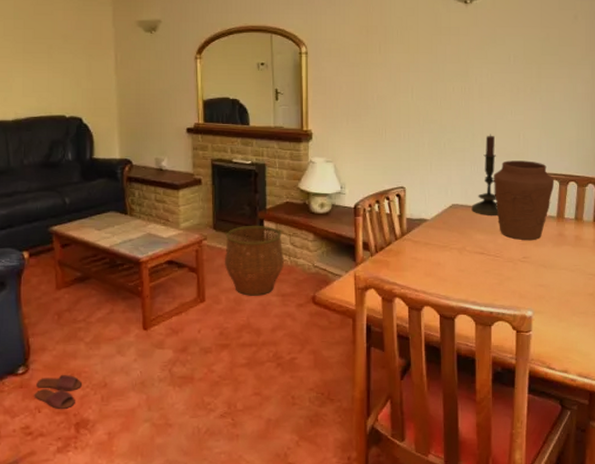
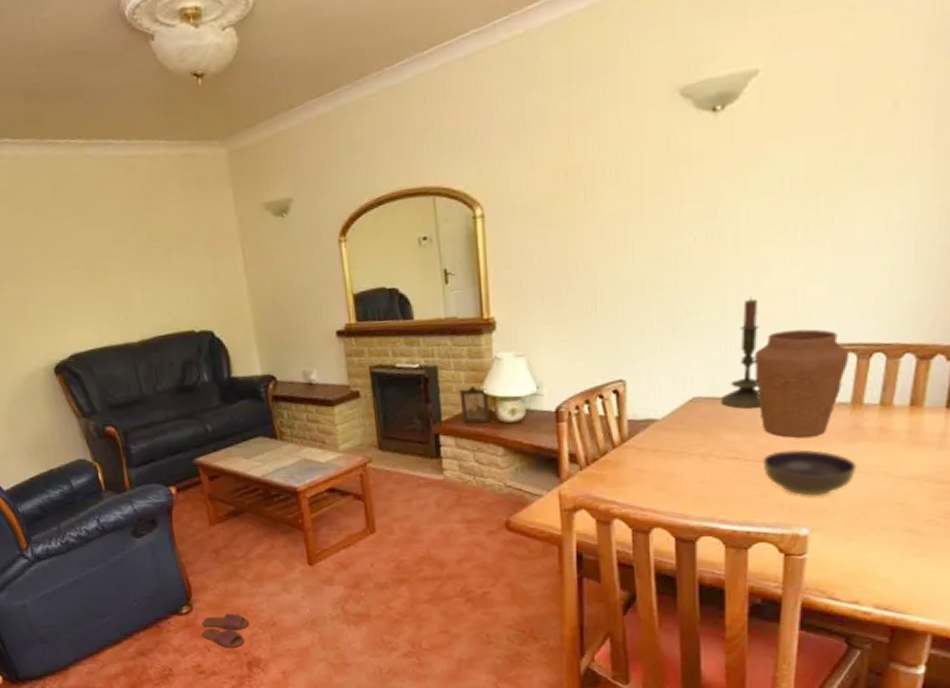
basket: present [224,225,284,296] -> none [393,441,468,524]
photo frame: none [281,181,305,214] -> present [459,385,491,424]
bowl: none [500,249,562,285] -> present [762,449,857,496]

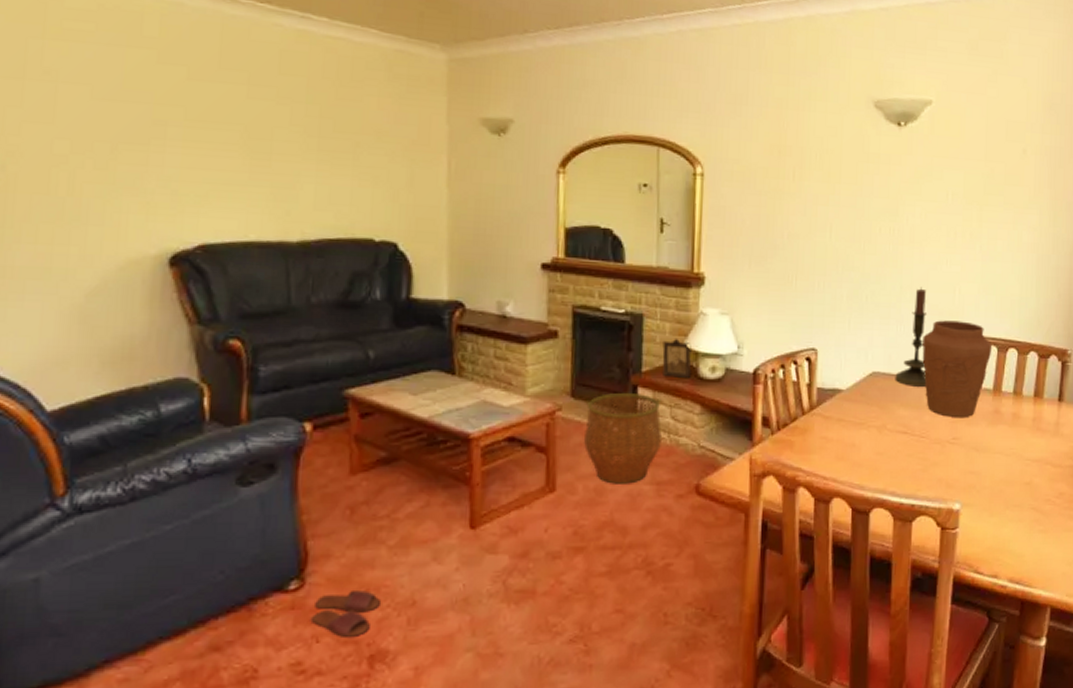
basket: none [393,441,468,524] -> present [583,392,662,484]
bowl: present [762,449,857,496] -> none [926,428,997,473]

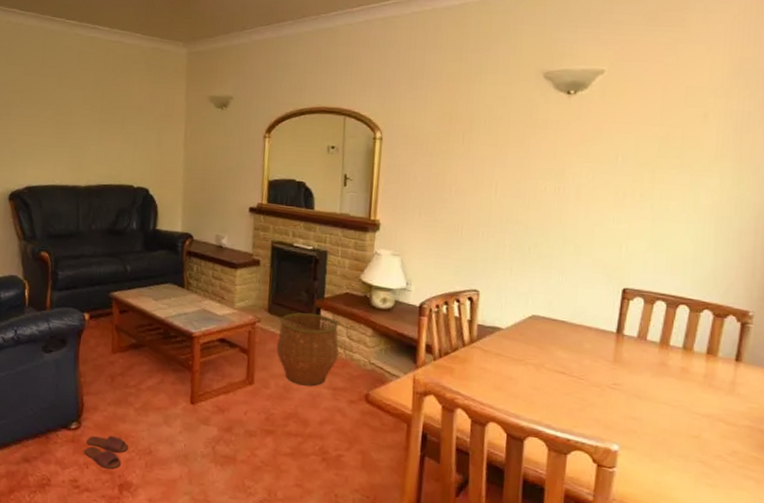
photo frame: present [662,338,692,379] -> none [341,272,366,307]
candle: present [895,287,927,387] -> none [555,241,590,333]
vase: present [921,320,993,419] -> none [583,273,661,367]

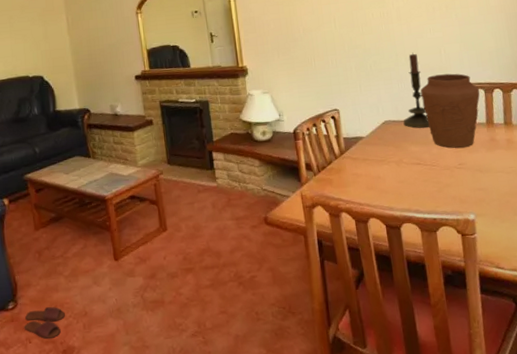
basket: present [276,312,340,386] -> none [179,156,235,222]
candle: none [555,241,590,333] -> present [403,52,430,128]
vase: none [583,273,661,367] -> present [420,73,480,148]

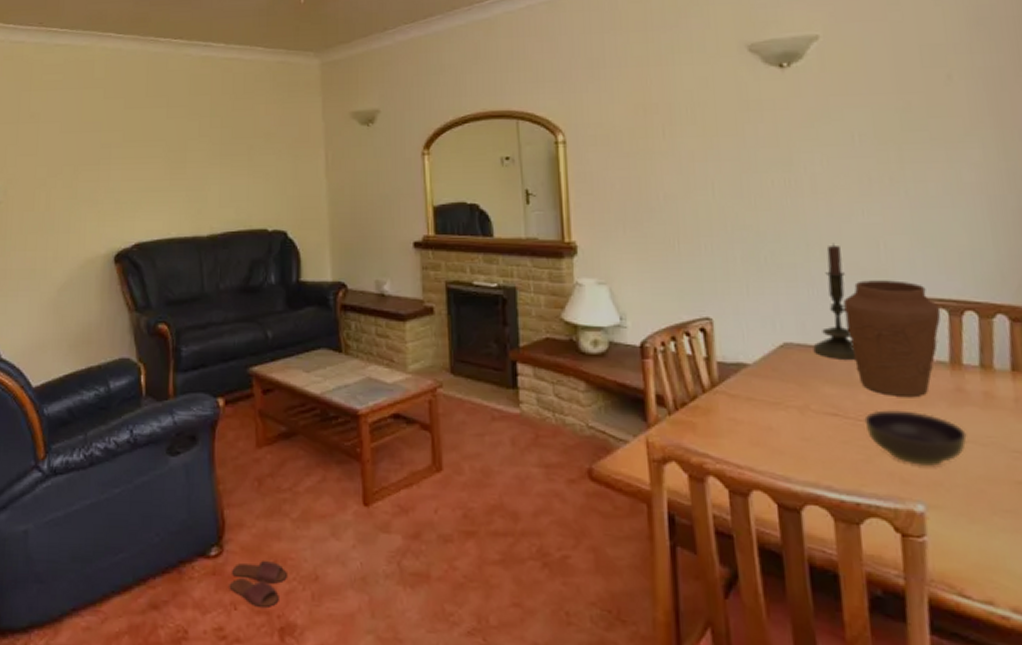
bowl: none [436,156,498,190] -> present [864,410,967,466]

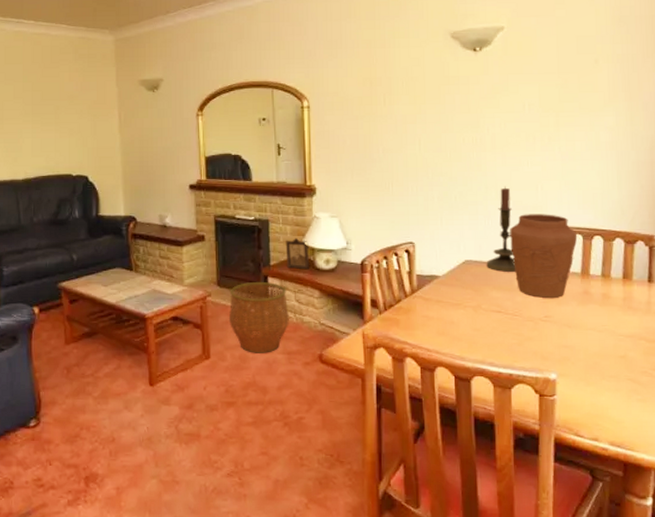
slippers: present [229,560,287,607] -> none [45,428,90,462]
basket: none [466,368,546,466] -> present [228,281,289,353]
photo frame: none [539,310,572,354] -> present [285,237,310,270]
bowl: present [864,410,967,466] -> none [519,308,589,346]

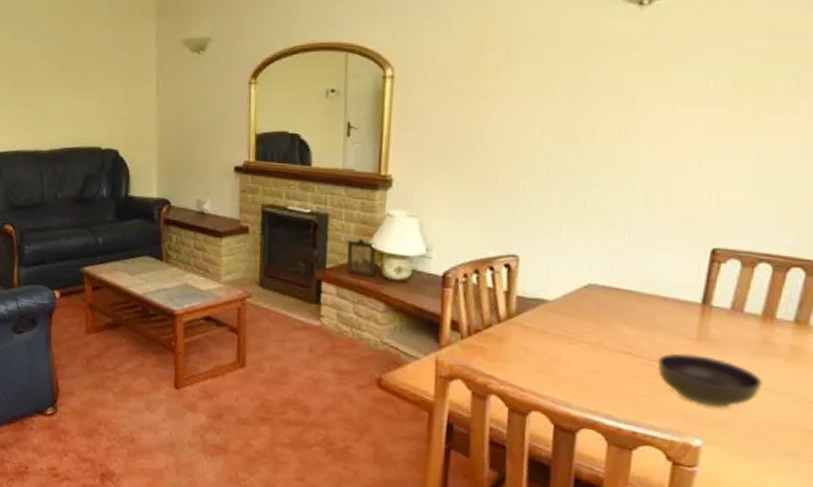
basket: present [228,281,289,353] -> none [270,286,345,369]
candle: present [486,186,516,272] -> none [618,191,668,305]
vase: present [509,214,578,299] -> none [657,230,765,345]
bowl: none [519,308,589,346] -> present [657,352,763,408]

